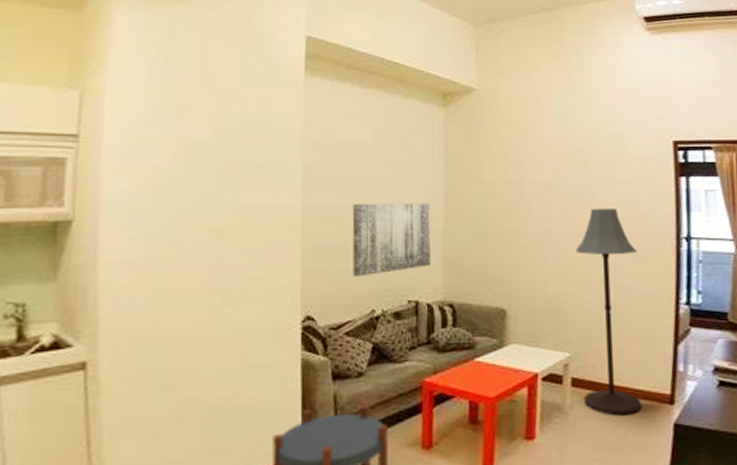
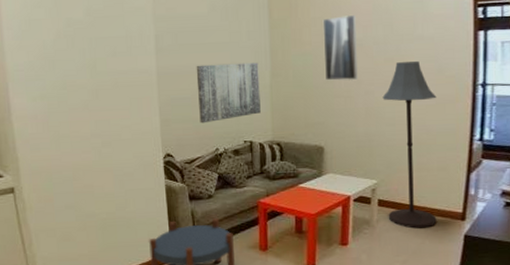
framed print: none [507,152,547,229] -> present [322,15,358,81]

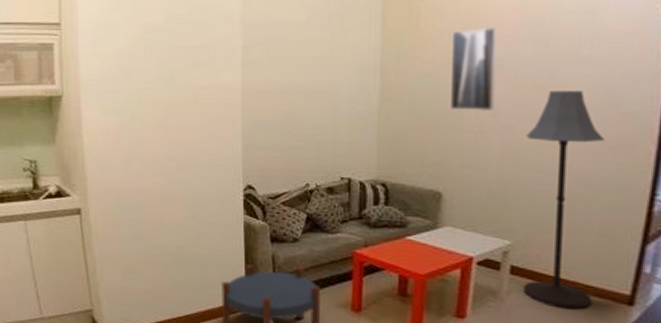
wall art: present [196,62,261,124] -> none [288,83,365,153]

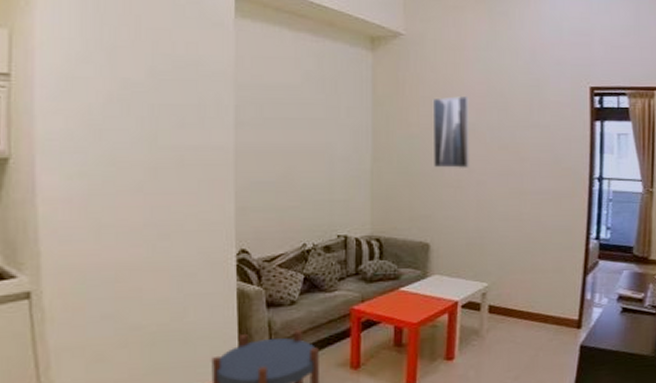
floor lamp: present [523,91,605,310] -> none [495,151,552,339]

